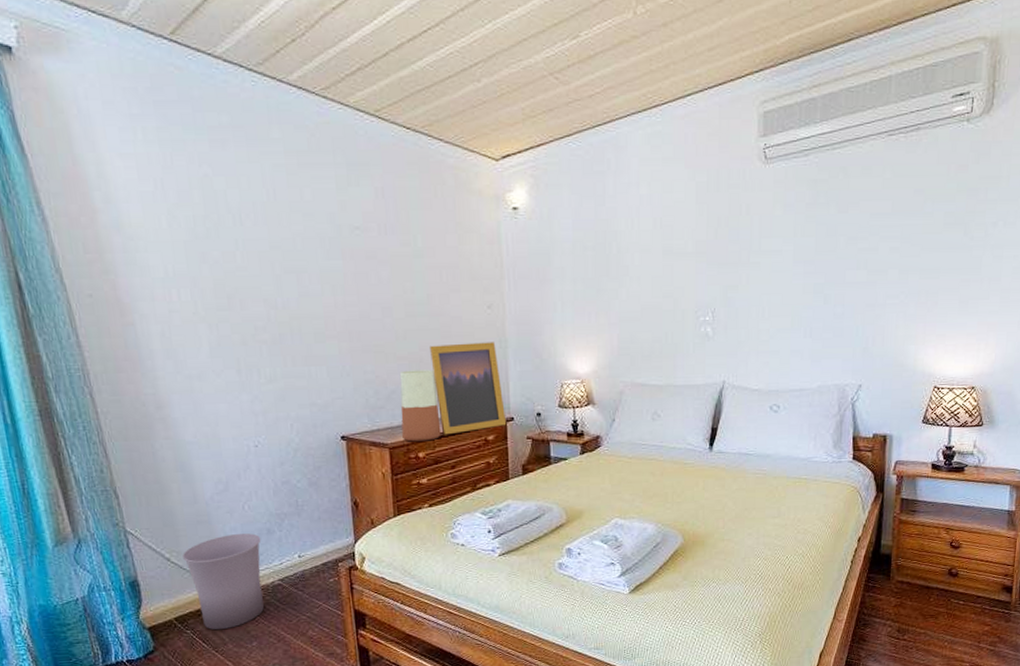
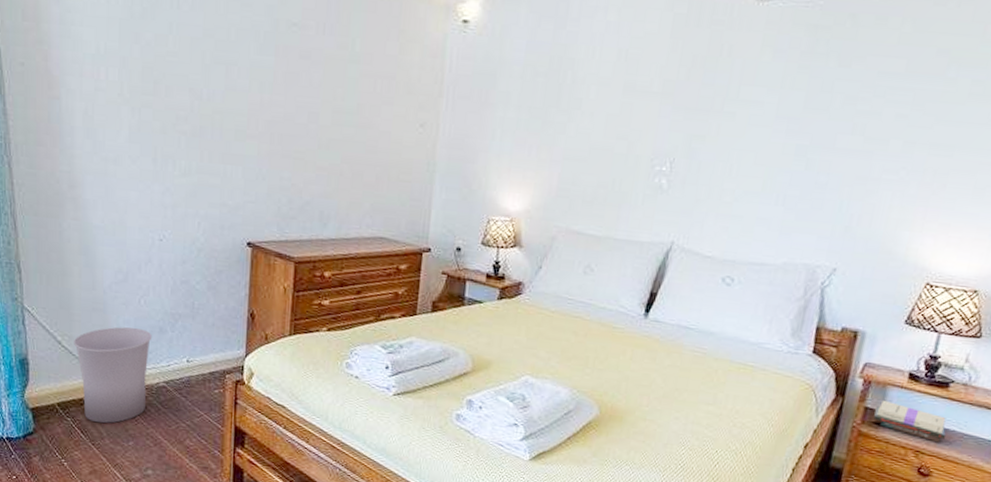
vase: present [399,369,441,442] -> none [310,182,354,261]
picture frame: present [430,342,507,436] -> none [351,159,423,258]
books: none [909,490,967,519] -> present [873,400,946,443]

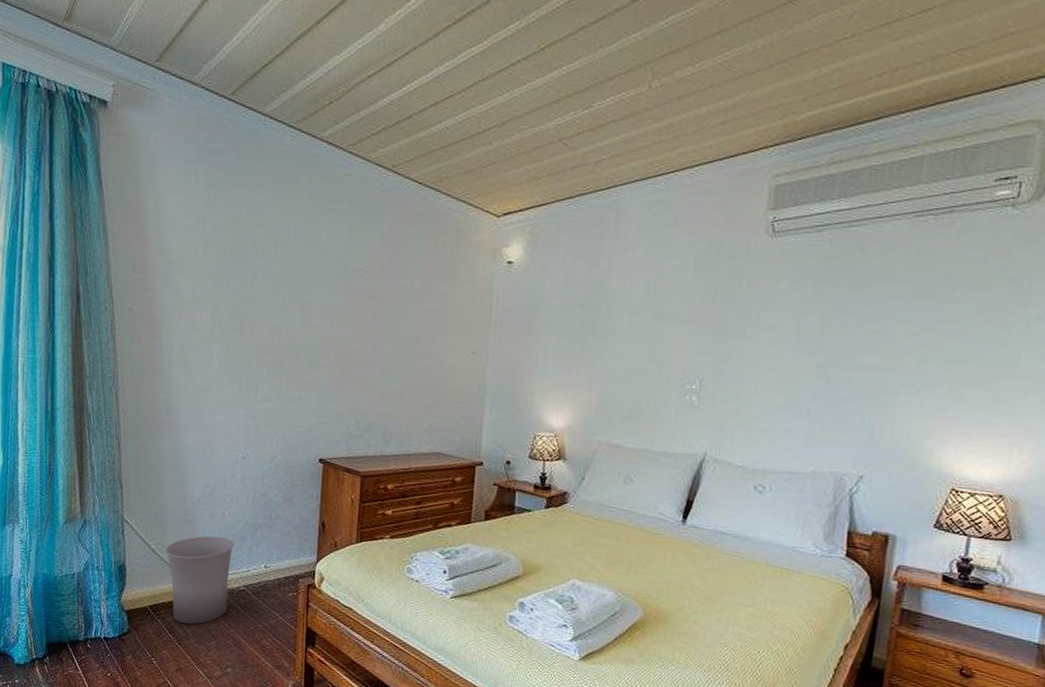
books: present [873,400,946,443] -> none [911,601,985,644]

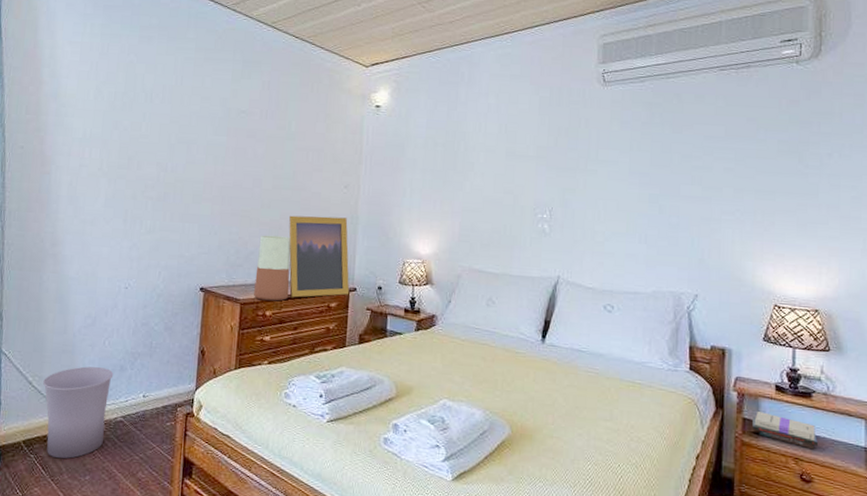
vase: none [375,404,414,475] -> present [254,235,291,302]
picture frame: none [411,384,476,472] -> present [288,215,350,299]
books: none [911,601,985,644] -> present [752,410,818,450]

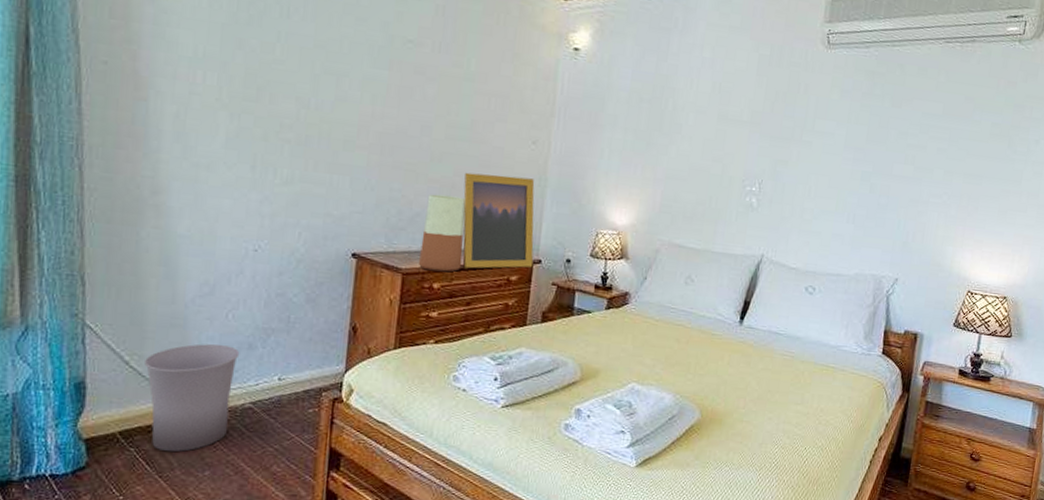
books: present [752,410,818,450] -> none [933,394,990,431]

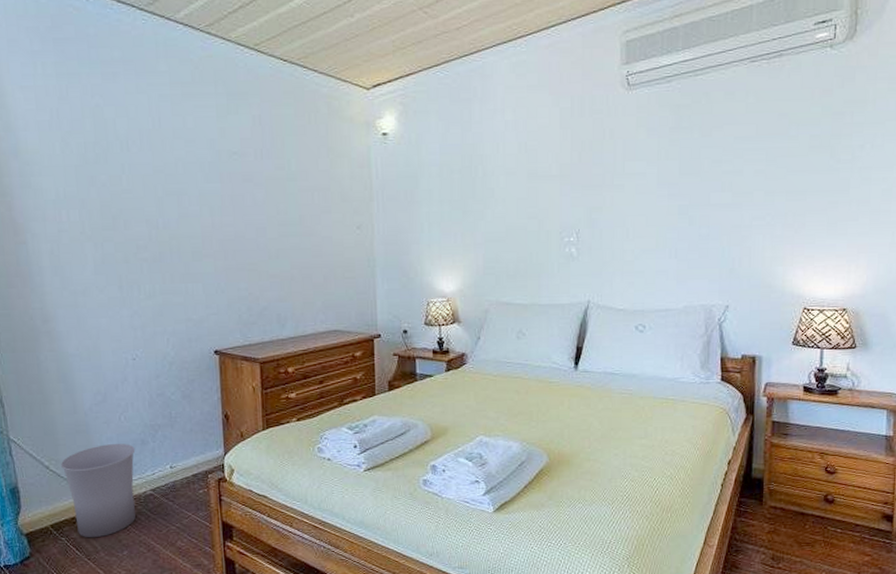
vase: present [419,193,466,273] -> none [271,287,310,357]
picture frame: present [462,172,535,270] -> none [301,261,374,352]

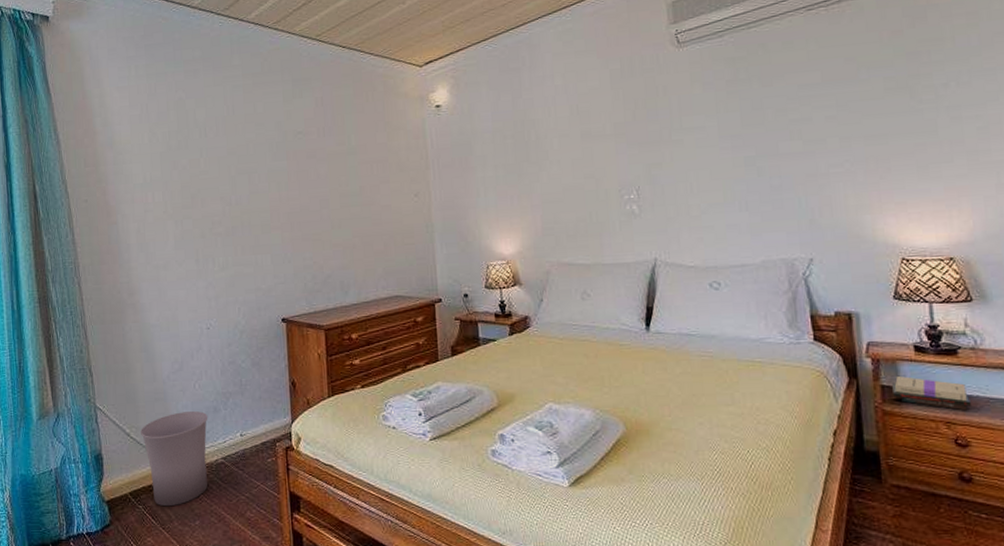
books: none [781,412,842,443] -> present [892,375,971,411]

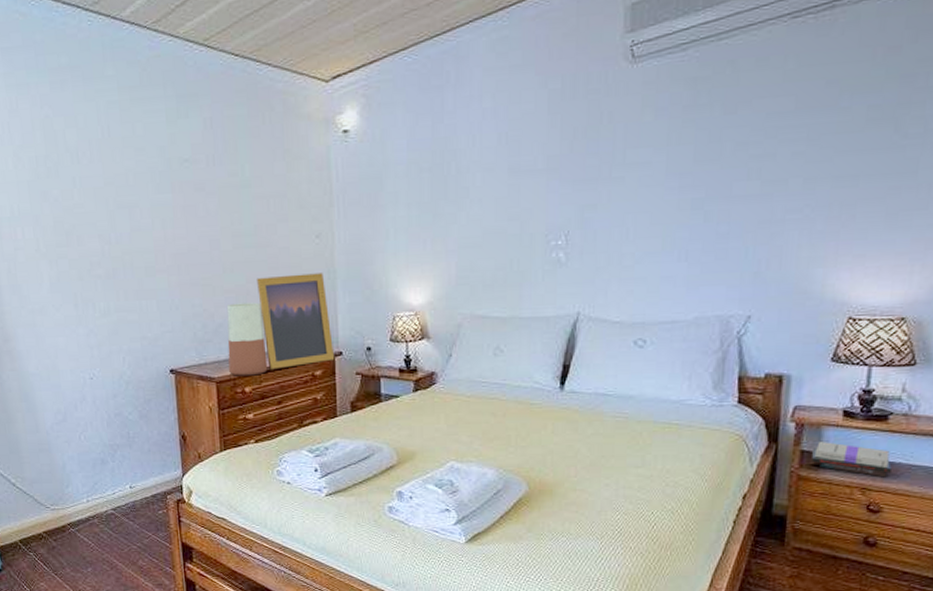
waste bin: present [141,411,208,507] -> none [26,463,98,554]
vase: none [334,255,373,324] -> present [226,302,268,376]
picture frame: none [362,227,435,318] -> present [257,273,335,371]

